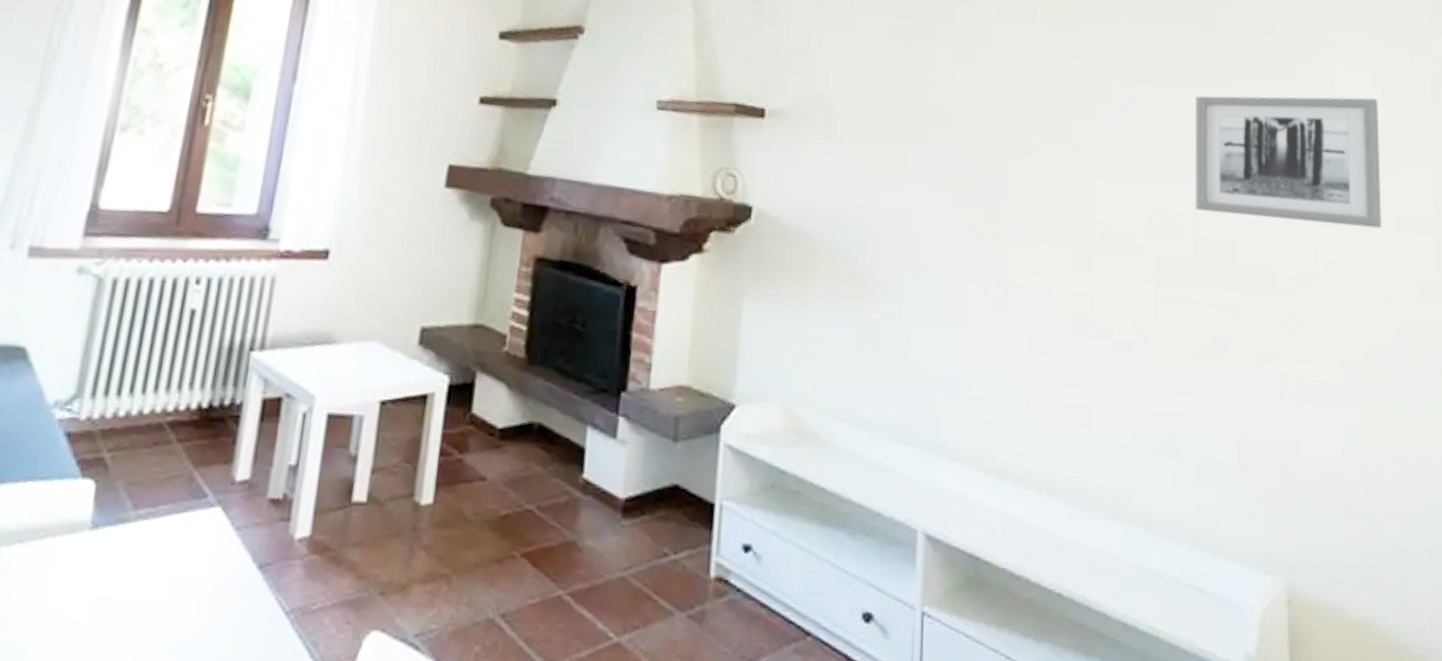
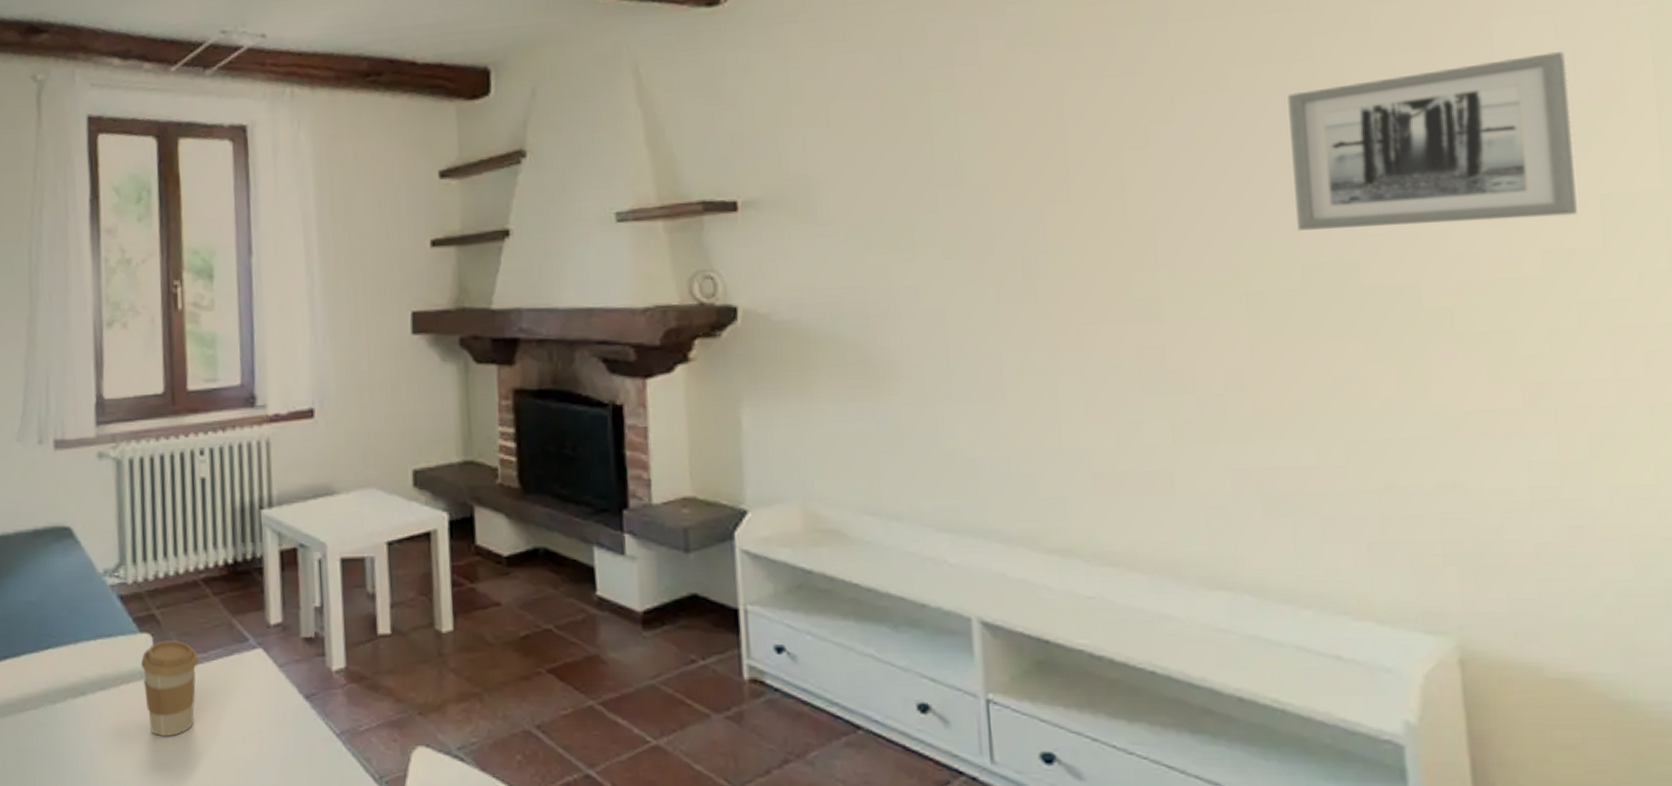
coffee cup: none [69,488,145,603] -> present [140,639,198,736]

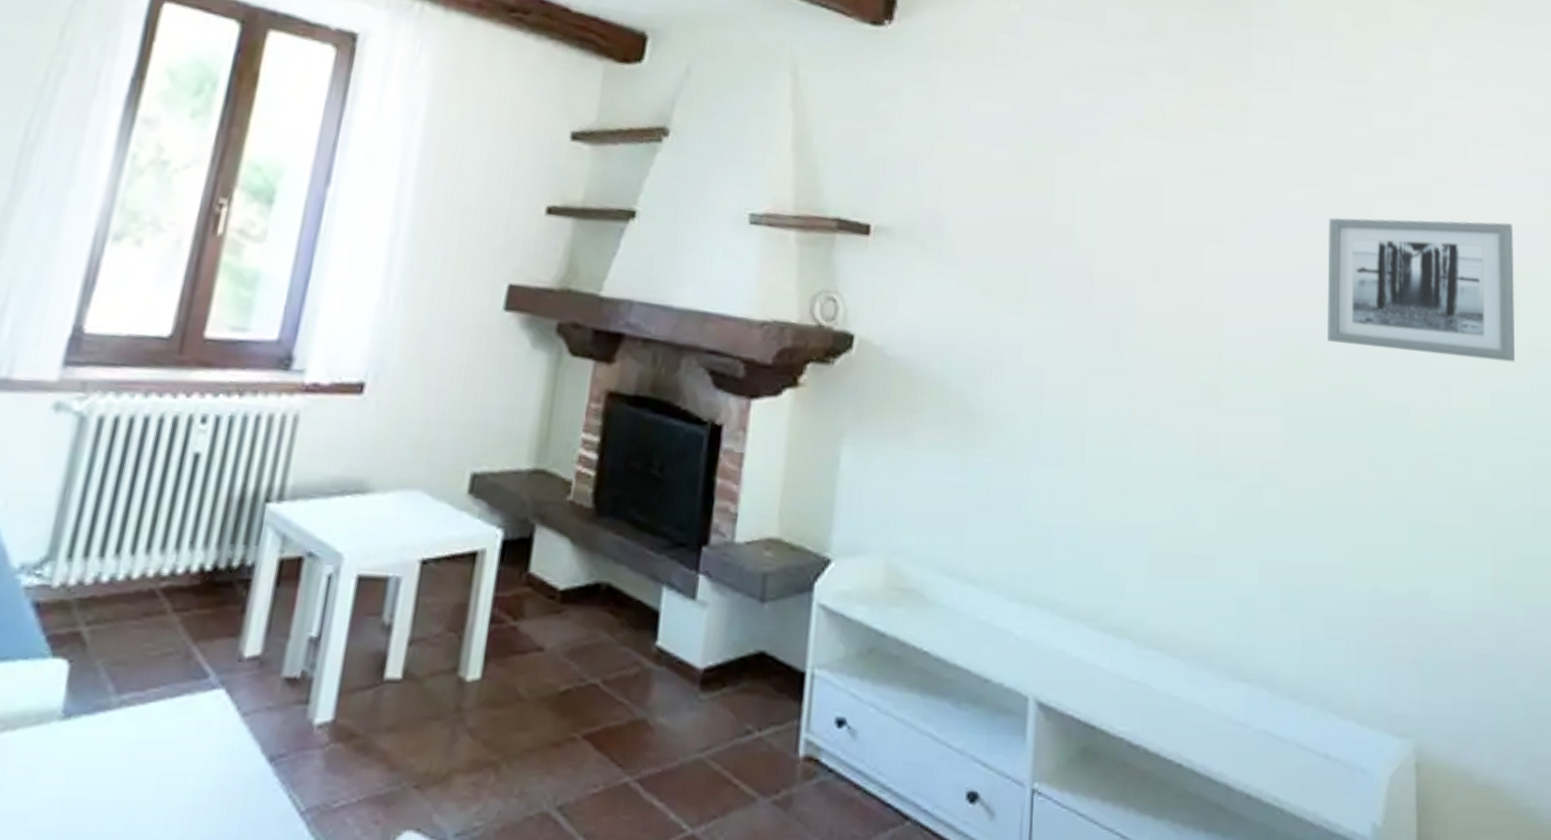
coffee cup: present [140,639,198,736] -> none [31,669,131,809]

